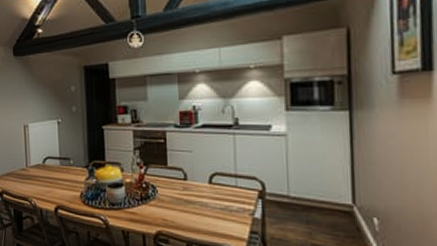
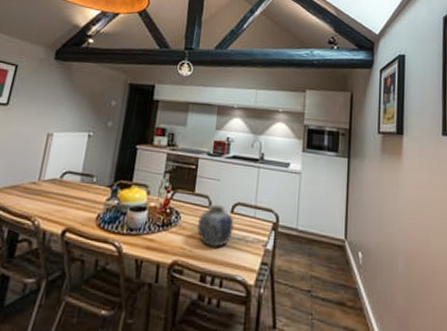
vase: none [175,176,215,219] -> present [196,204,234,248]

